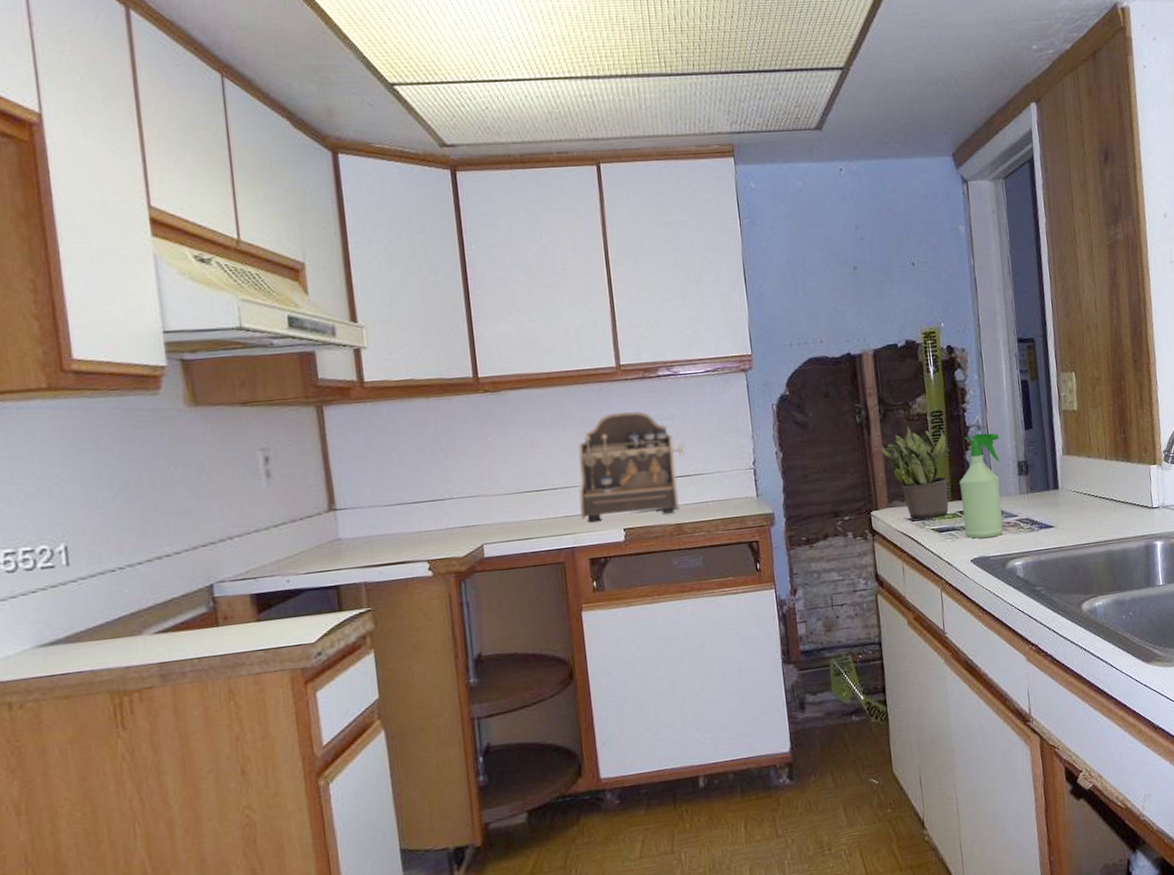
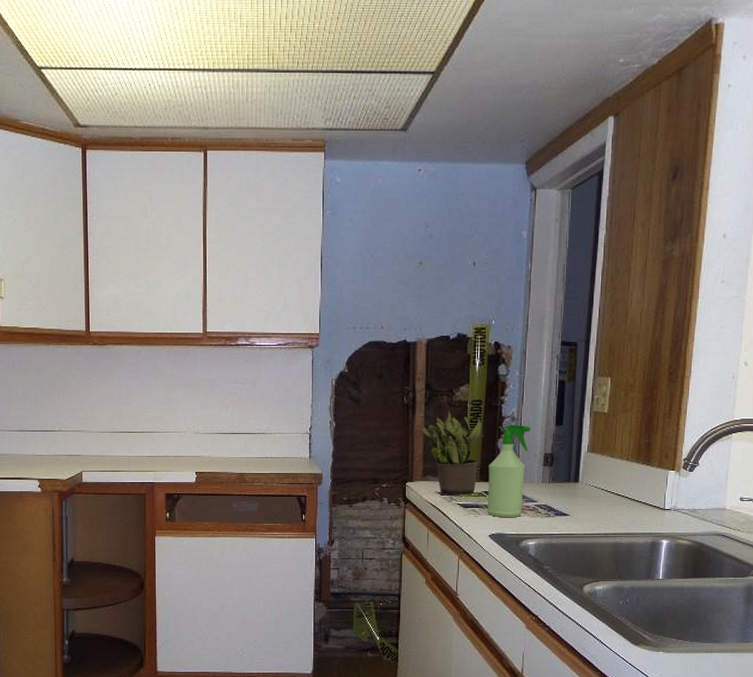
spice rack: present [578,411,686,522] -> none [161,373,253,464]

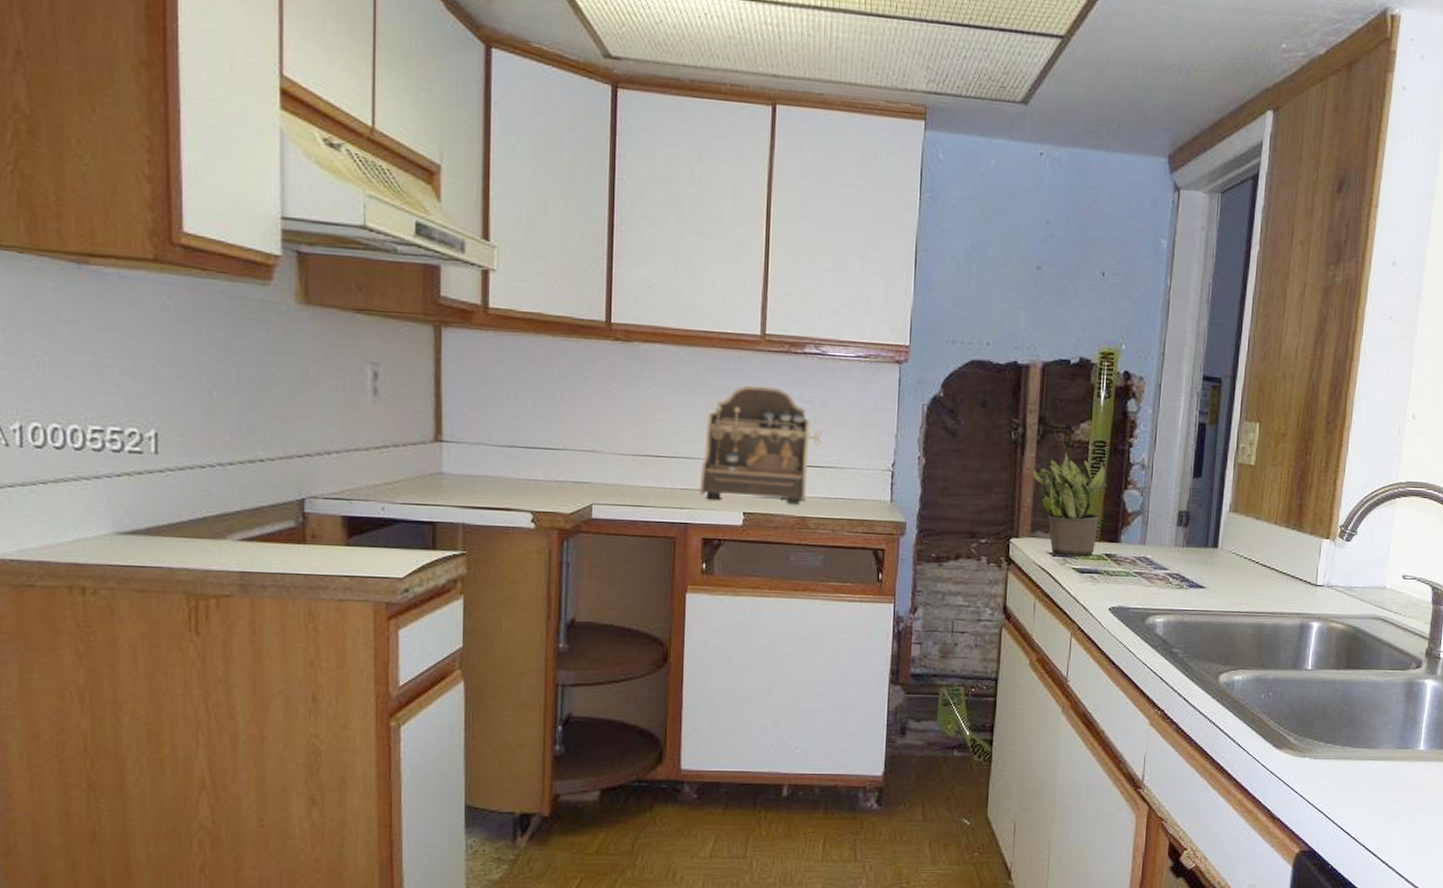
spice rack: none [161,373,253,464] -> present [699,385,822,505]
spray bottle: present [487,424,531,518] -> none [1108,473,1163,588]

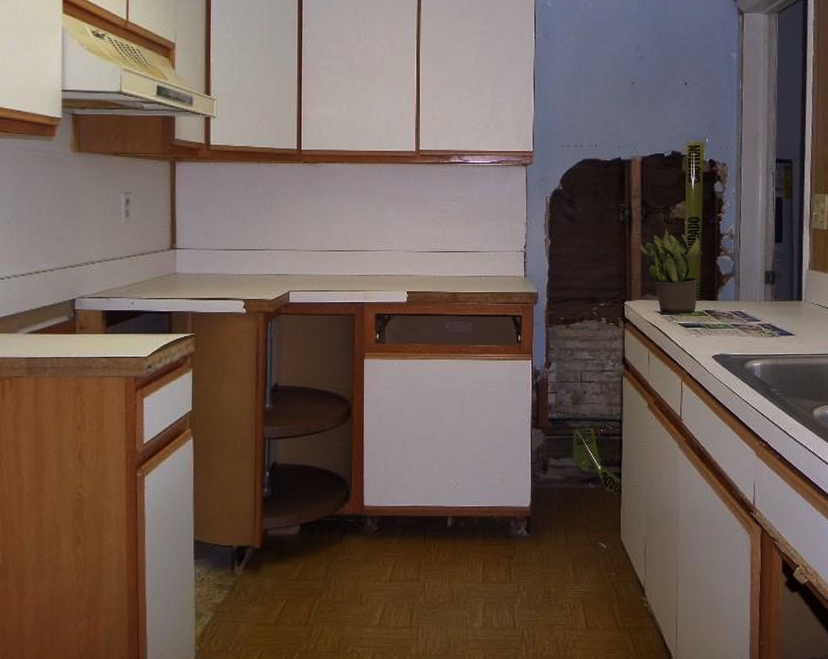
spice rack: present [699,385,822,505] -> none [371,190,467,283]

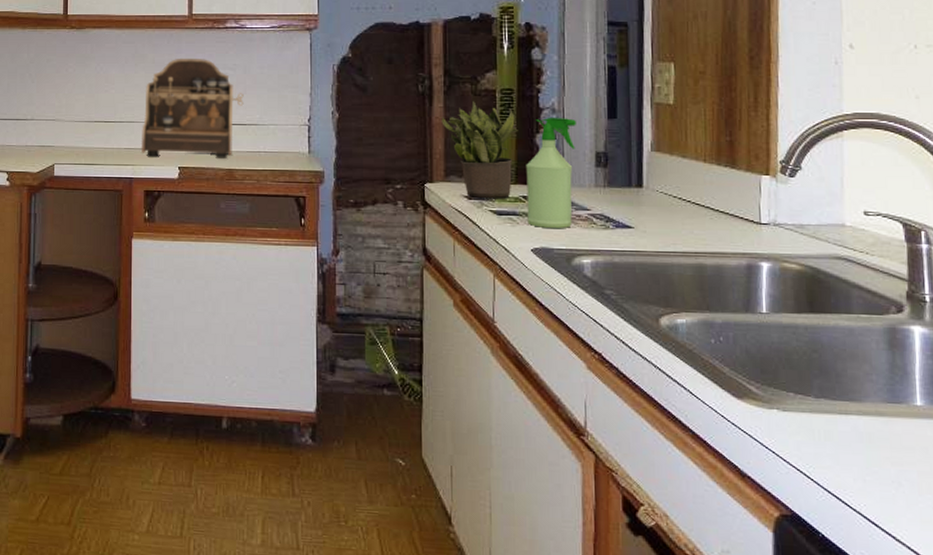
spice rack: none [371,190,467,283] -> present [140,58,244,158]
spray bottle: none [709,241,750,338] -> present [526,117,576,229]

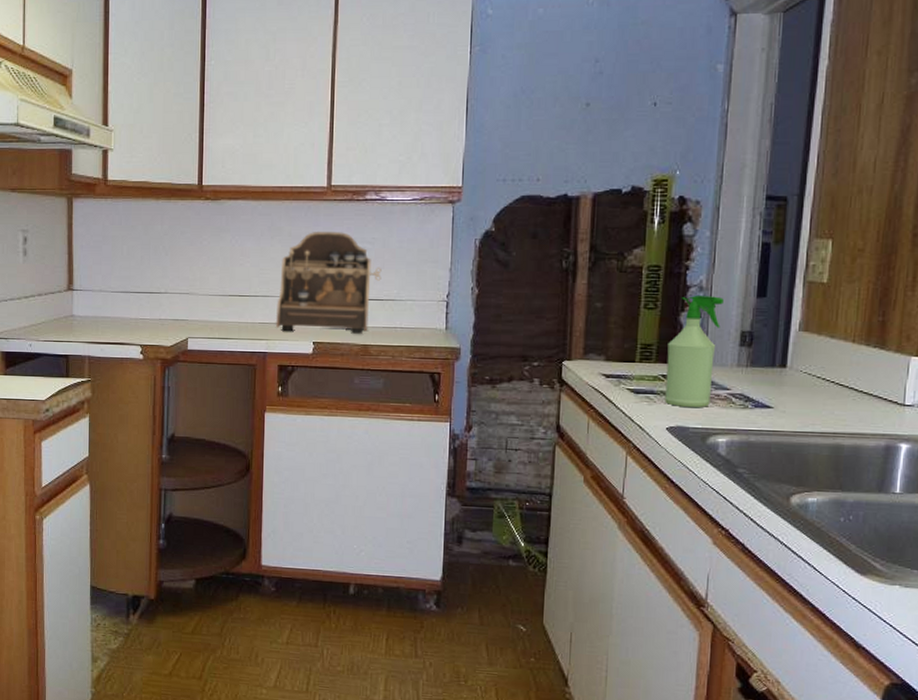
potted plant: present [441,100,518,199] -> none [584,277,663,378]

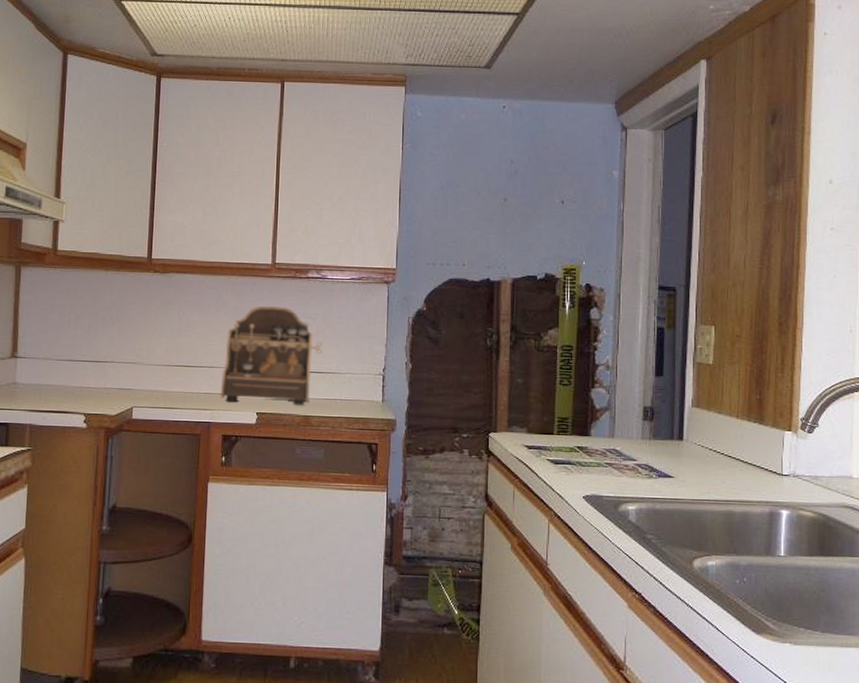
spray bottle: present [665,295,724,408] -> none [581,373,627,478]

